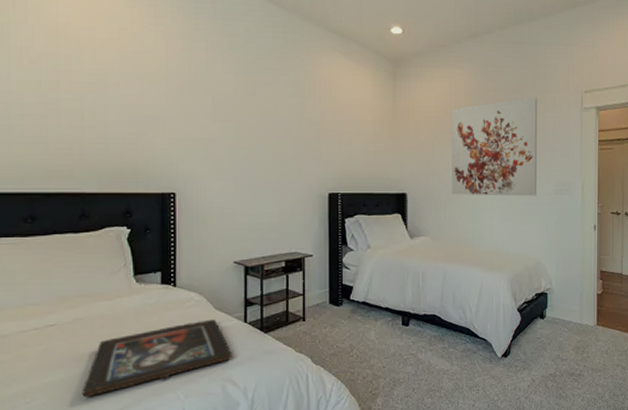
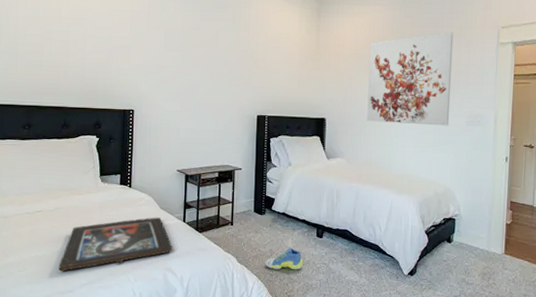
sneaker: none [344,340,389,366] -> present [265,248,304,270]

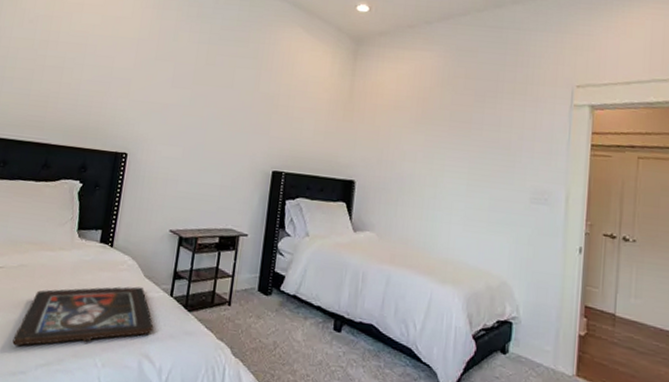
sneaker: present [265,248,304,270] -> none [265,341,315,372]
wall art: present [367,32,454,126] -> none [405,87,517,202]

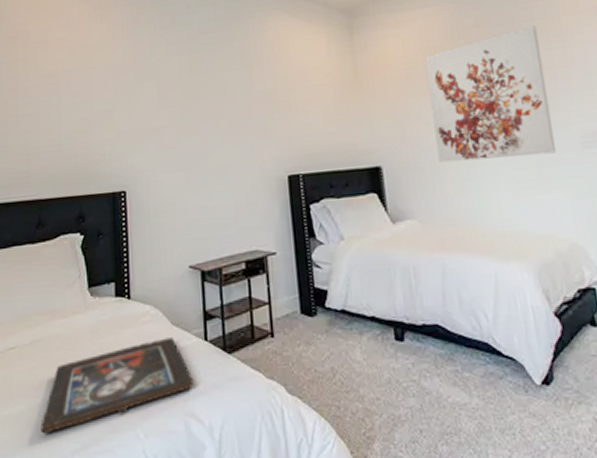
wall art: none [405,87,517,202] -> present [425,25,557,163]

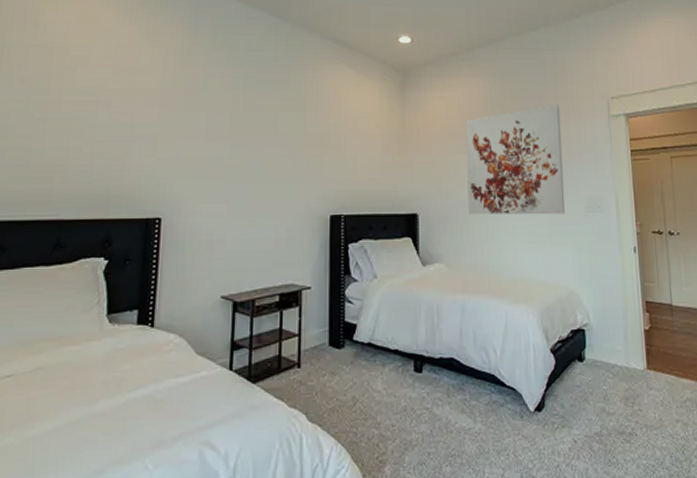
religious icon: present [40,337,194,434] -> none [33,366,214,468]

